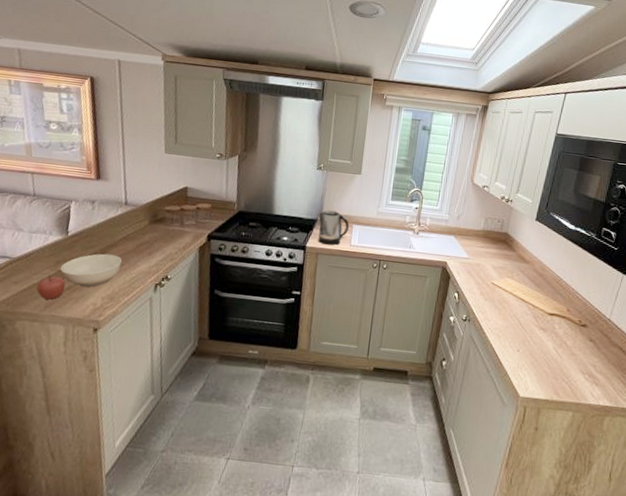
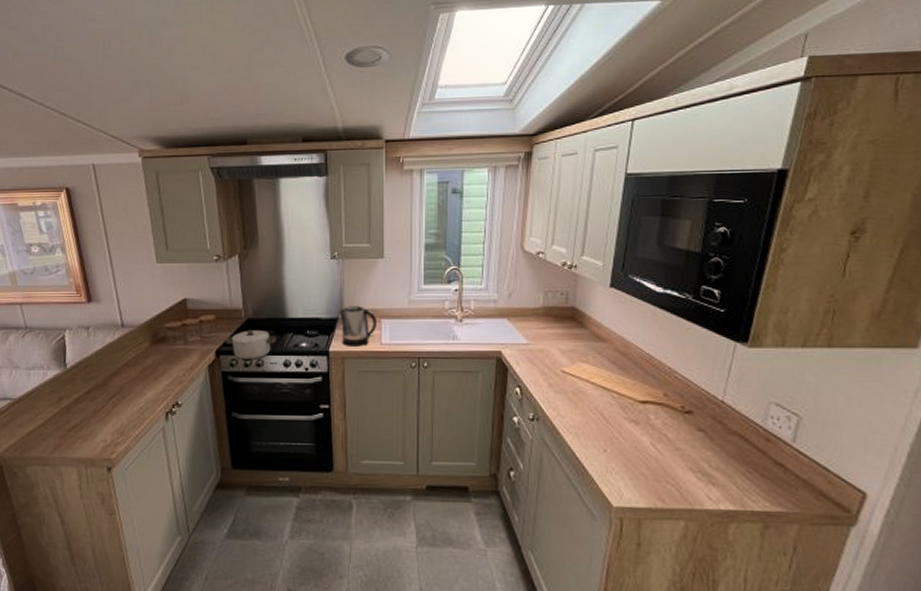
fruit: present [36,275,66,300] -> none [42,414,72,440]
bowl: present [60,253,123,287] -> none [64,384,127,422]
cooking pot: none [217,220,263,247] -> present [225,330,277,360]

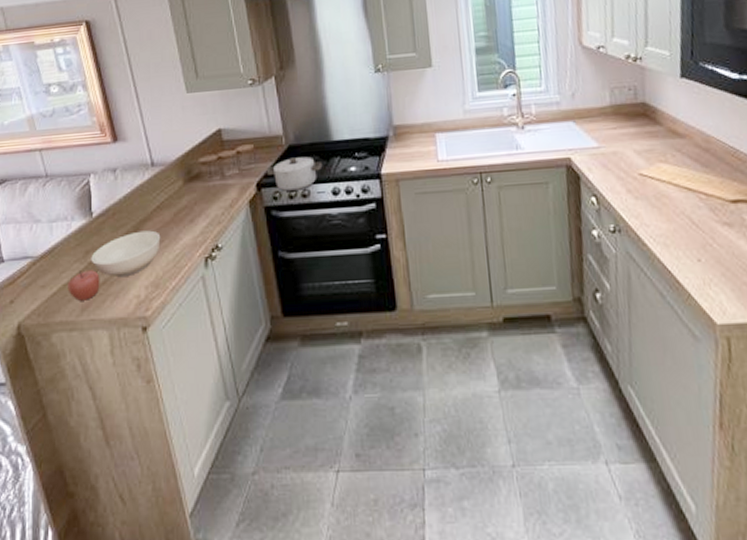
fruit: none [42,414,72,440] -> present [67,270,100,301]
bowl: none [64,384,127,422] -> present [91,230,161,277]
kettle: present [340,305,378,348] -> none [389,120,432,168]

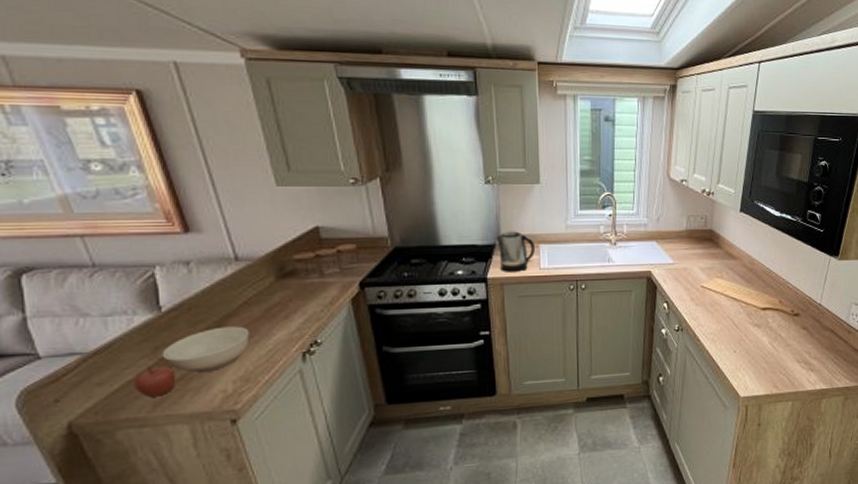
cooking pot: present [266,156,323,191] -> none [370,259,430,291]
kettle: none [389,120,432,168] -> present [496,231,536,274]

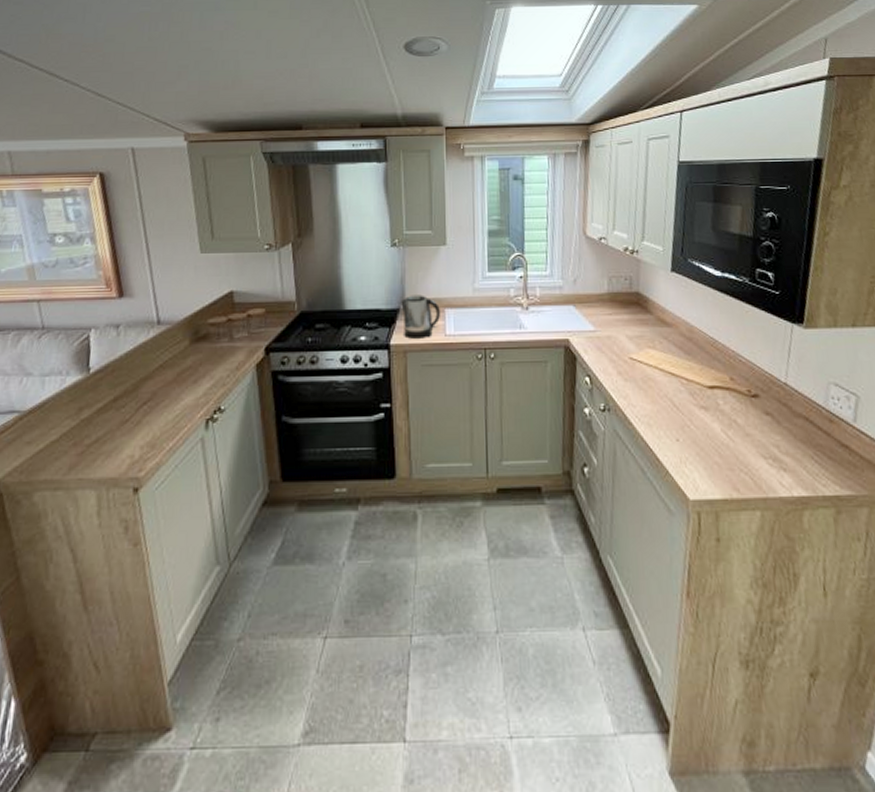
fruit: present [133,366,176,397] -> none [55,427,93,459]
bowl: present [162,326,250,372] -> none [84,389,161,435]

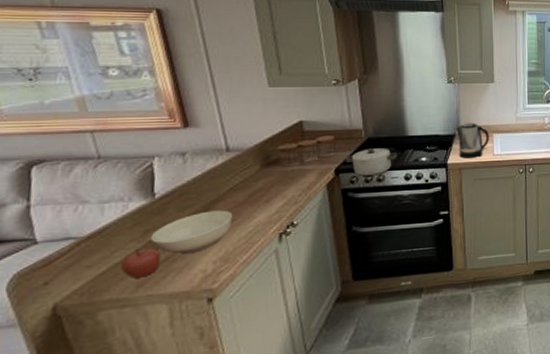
fruit: none [55,427,93,459] -> present [120,248,161,278]
bowl: none [84,389,161,435] -> present [150,210,233,254]
cooking pot: none [276,324,333,356] -> present [345,148,398,176]

